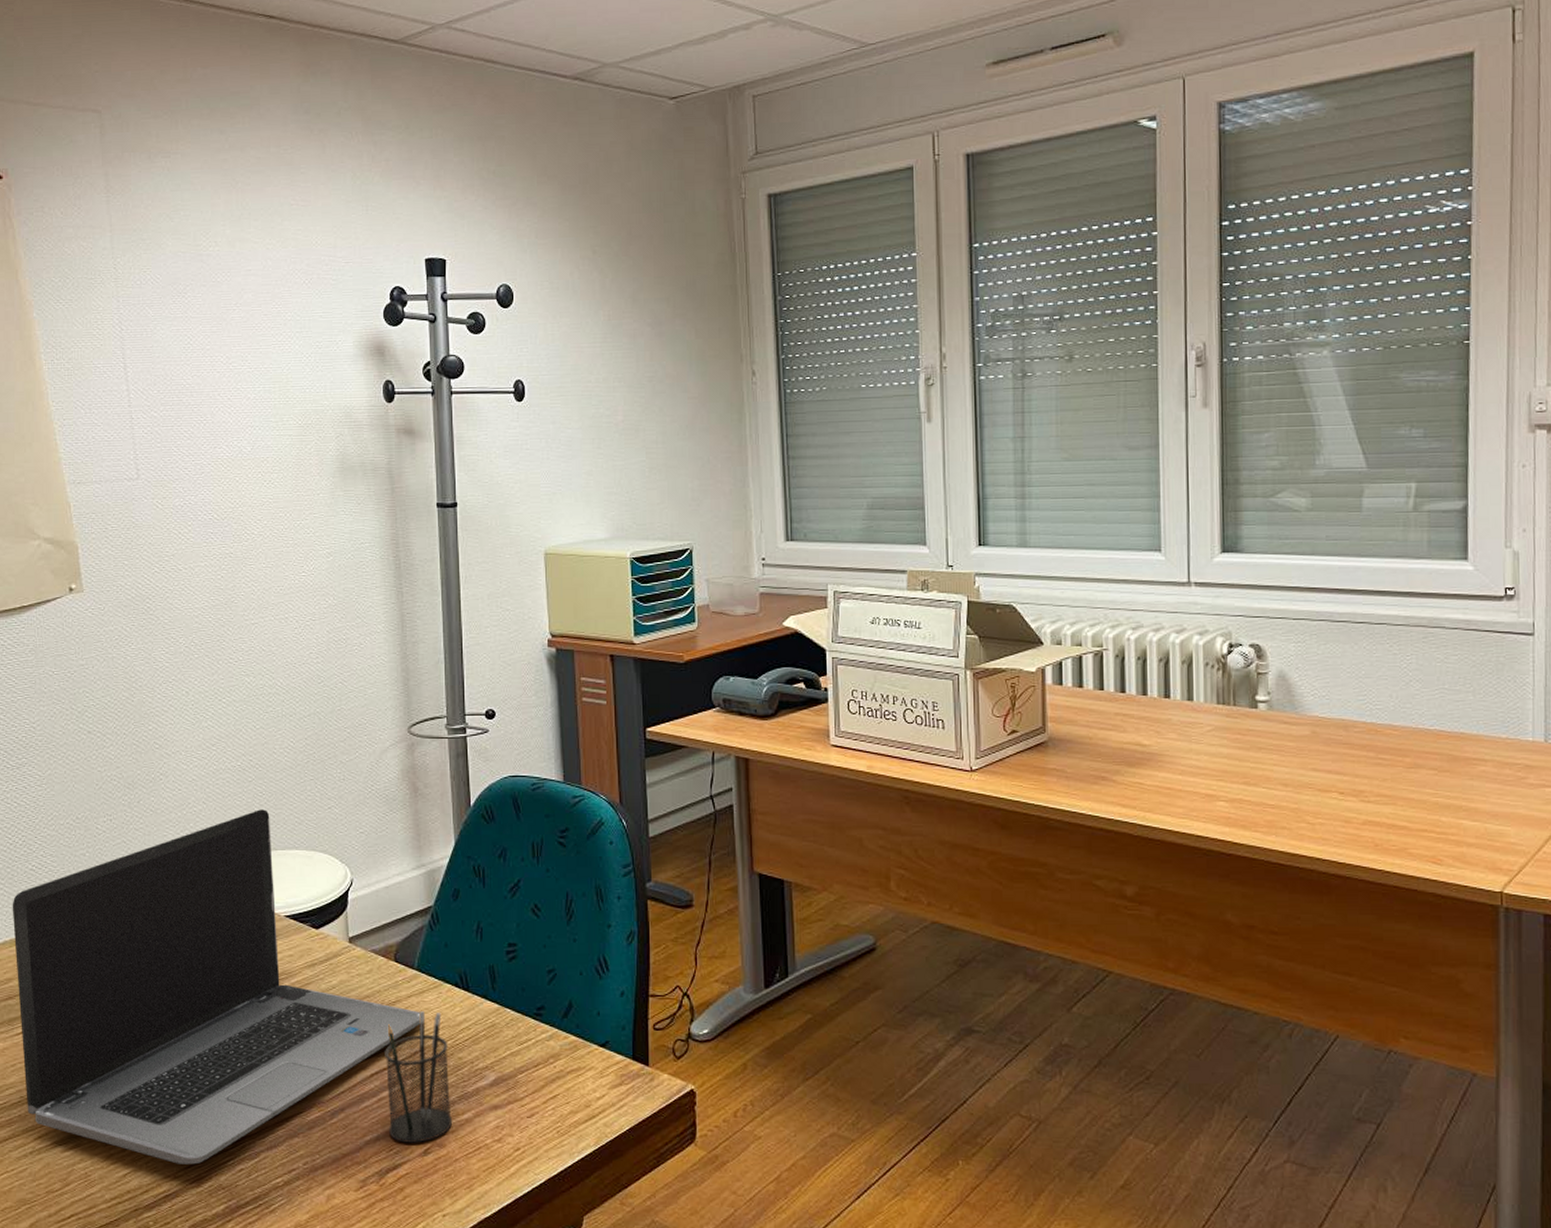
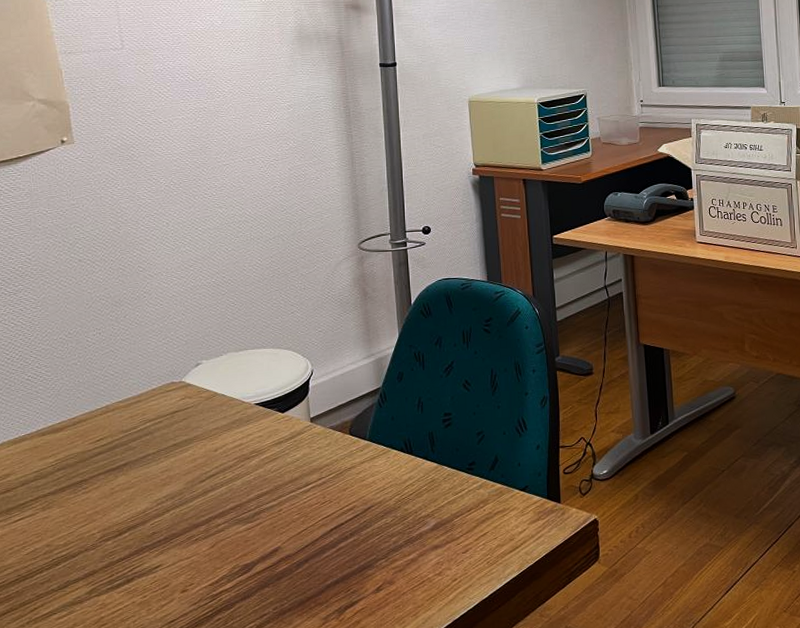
laptop computer: present [12,809,421,1165] -> none [9,317,372,620]
pencil holder: present [385,1011,452,1143] -> none [342,474,400,583]

